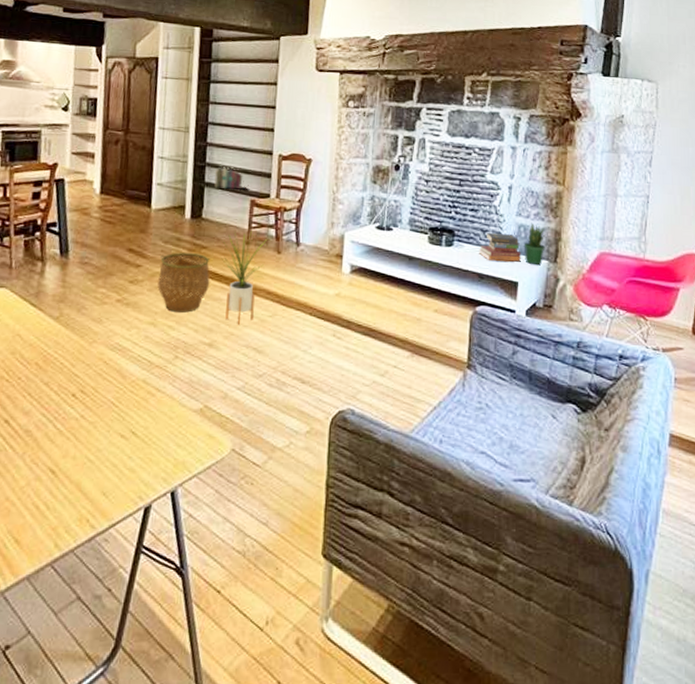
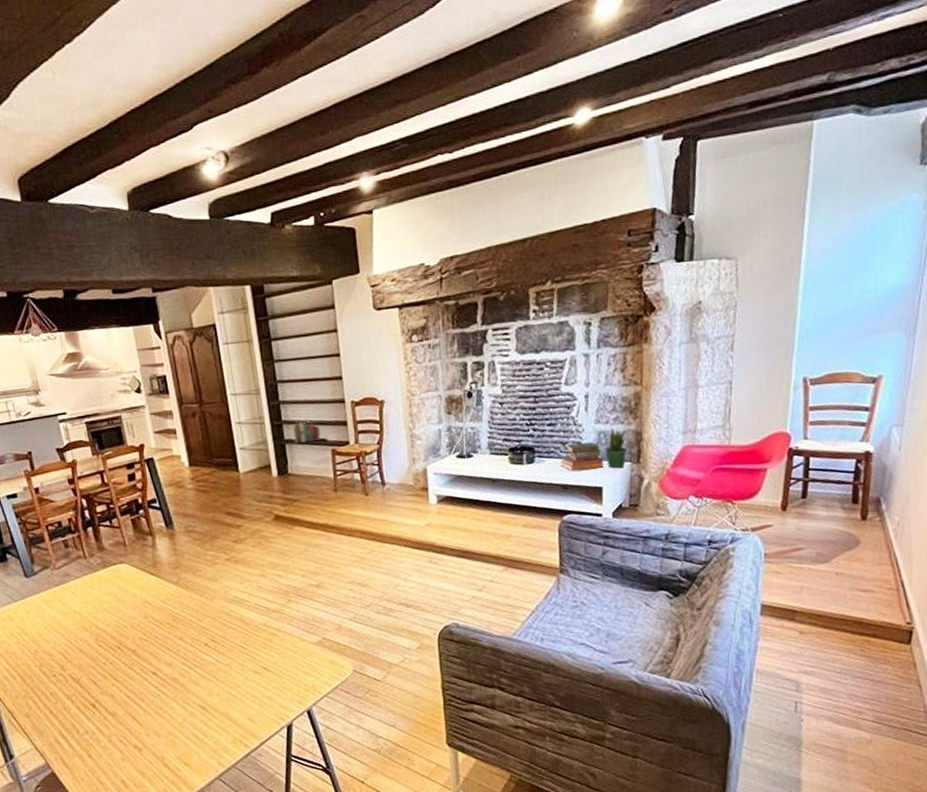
basket: present [157,252,211,313] -> none [257,507,307,562]
house plant: present [221,230,267,325] -> none [310,478,355,565]

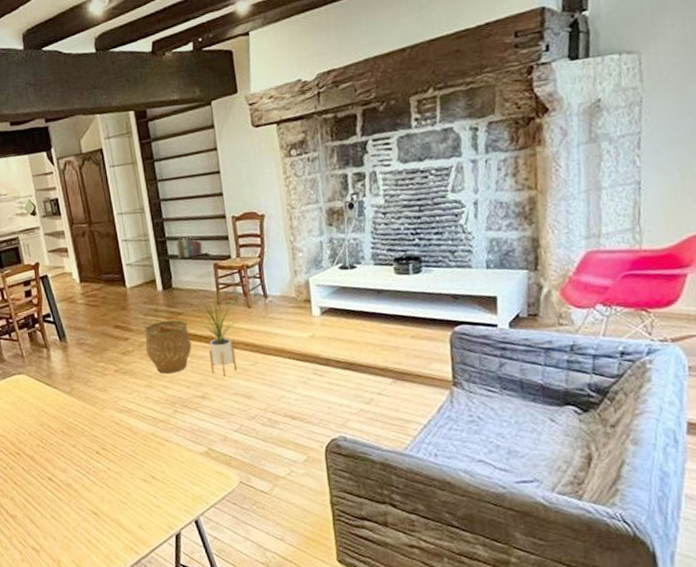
basket: none [257,507,307,562] -> present [143,320,192,374]
house plant: none [310,478,355,565] -> present [194,291,238,377]
books: present [560,442,604,472] -> none [450,250,497,281]
planter: present [605,427,628,468] -> none [498,234,523,277]

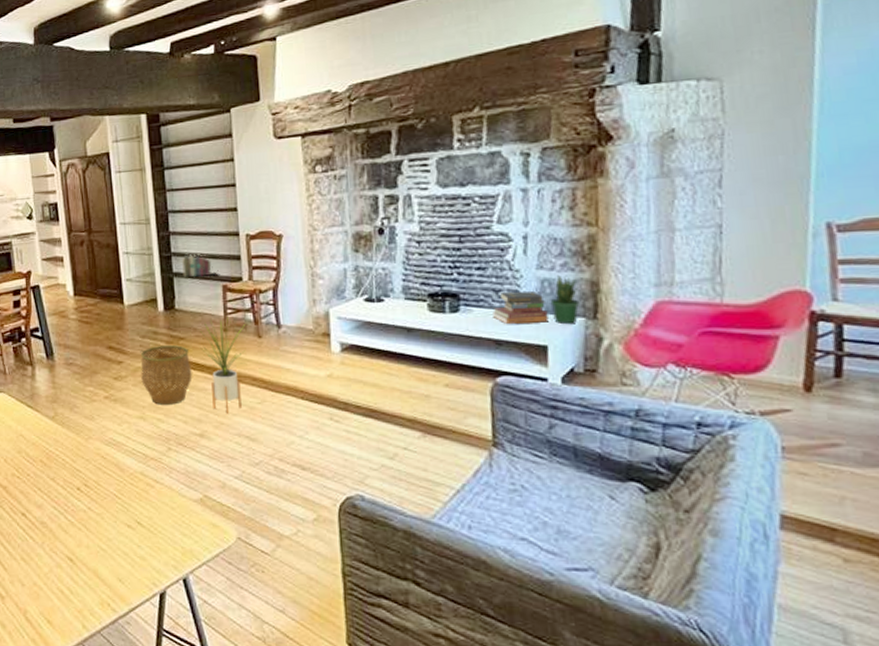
books: none [450,250,497,281] -> present [492,291,549,325]
planter: none [498,234,523,277] -> present [550,274,580,323]

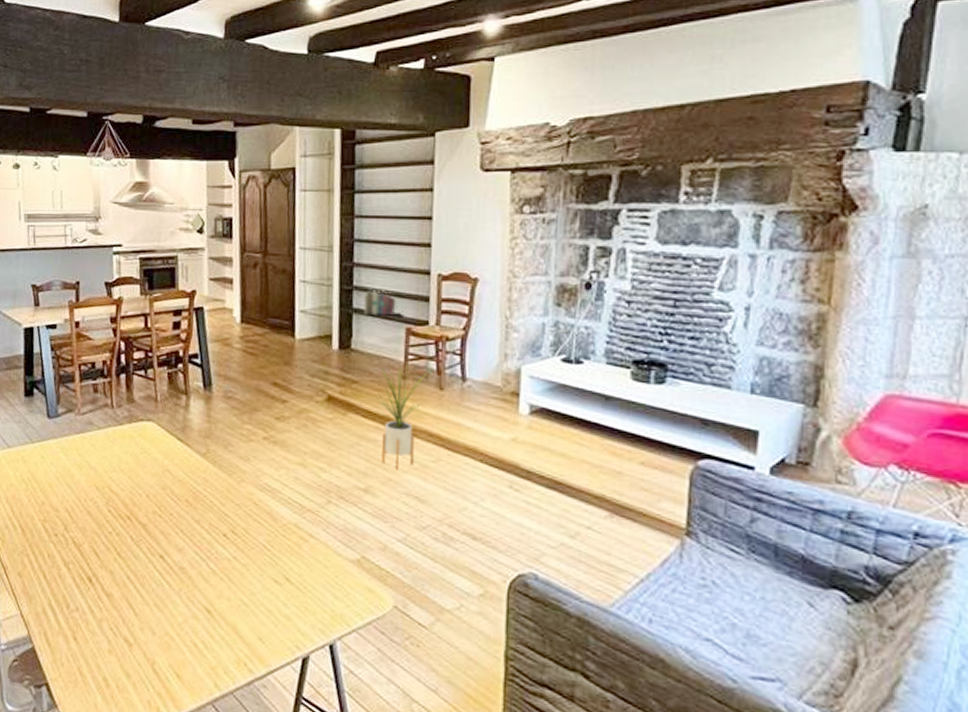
basket: present [140,345,192,405] -> none [306,387,363,454]
books: present [492,291,549,325] -> none [702,366,763,405]
planter: present [550,274,580,323] -> none [767,353,801,409]

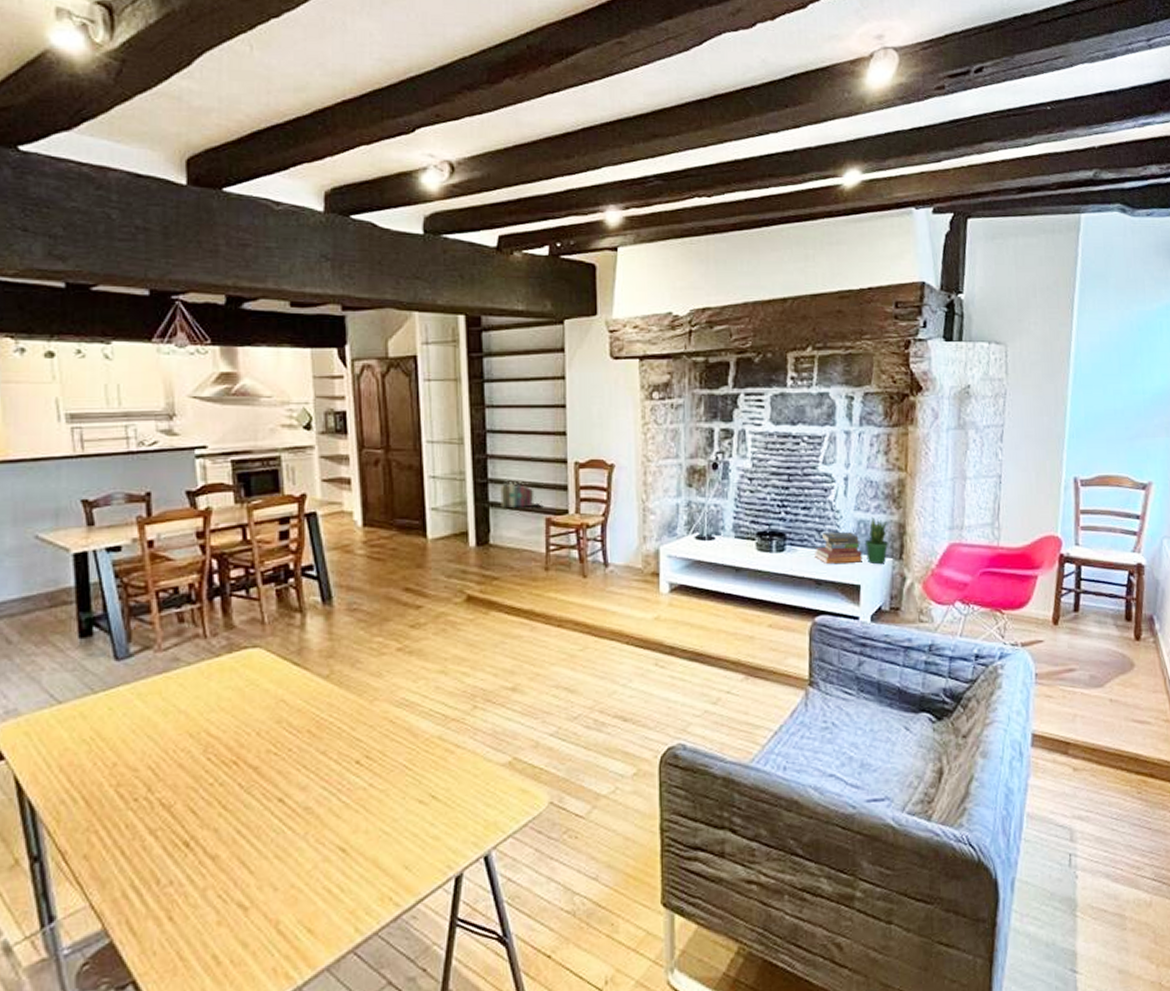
house plant: present [374,363,426,470] -> none [515,554,569,663]
books: none [702,366,763,405] -> present [815,531,862,565]
planter: none [767,353,801,409] -> present [864,516,889,564]

